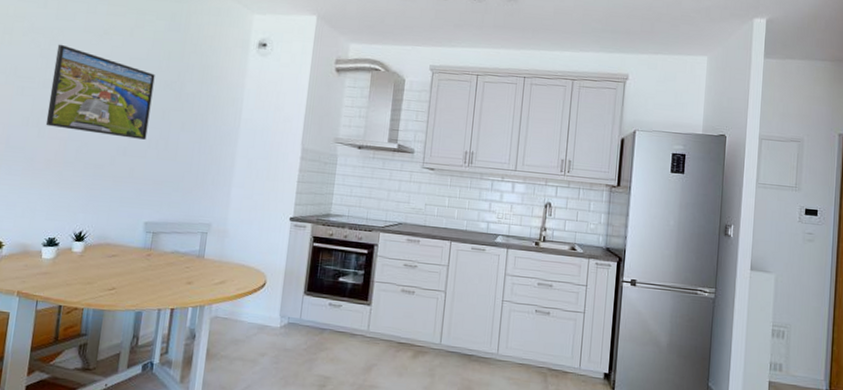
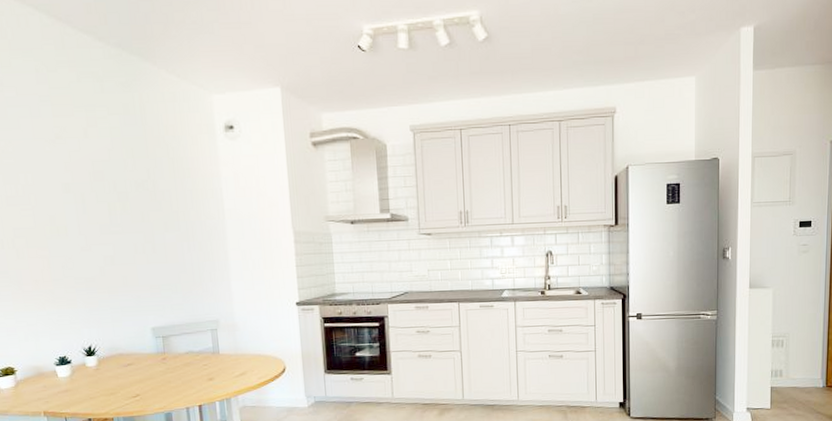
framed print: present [45,44,155,140] -> none [9,156,131,247]

